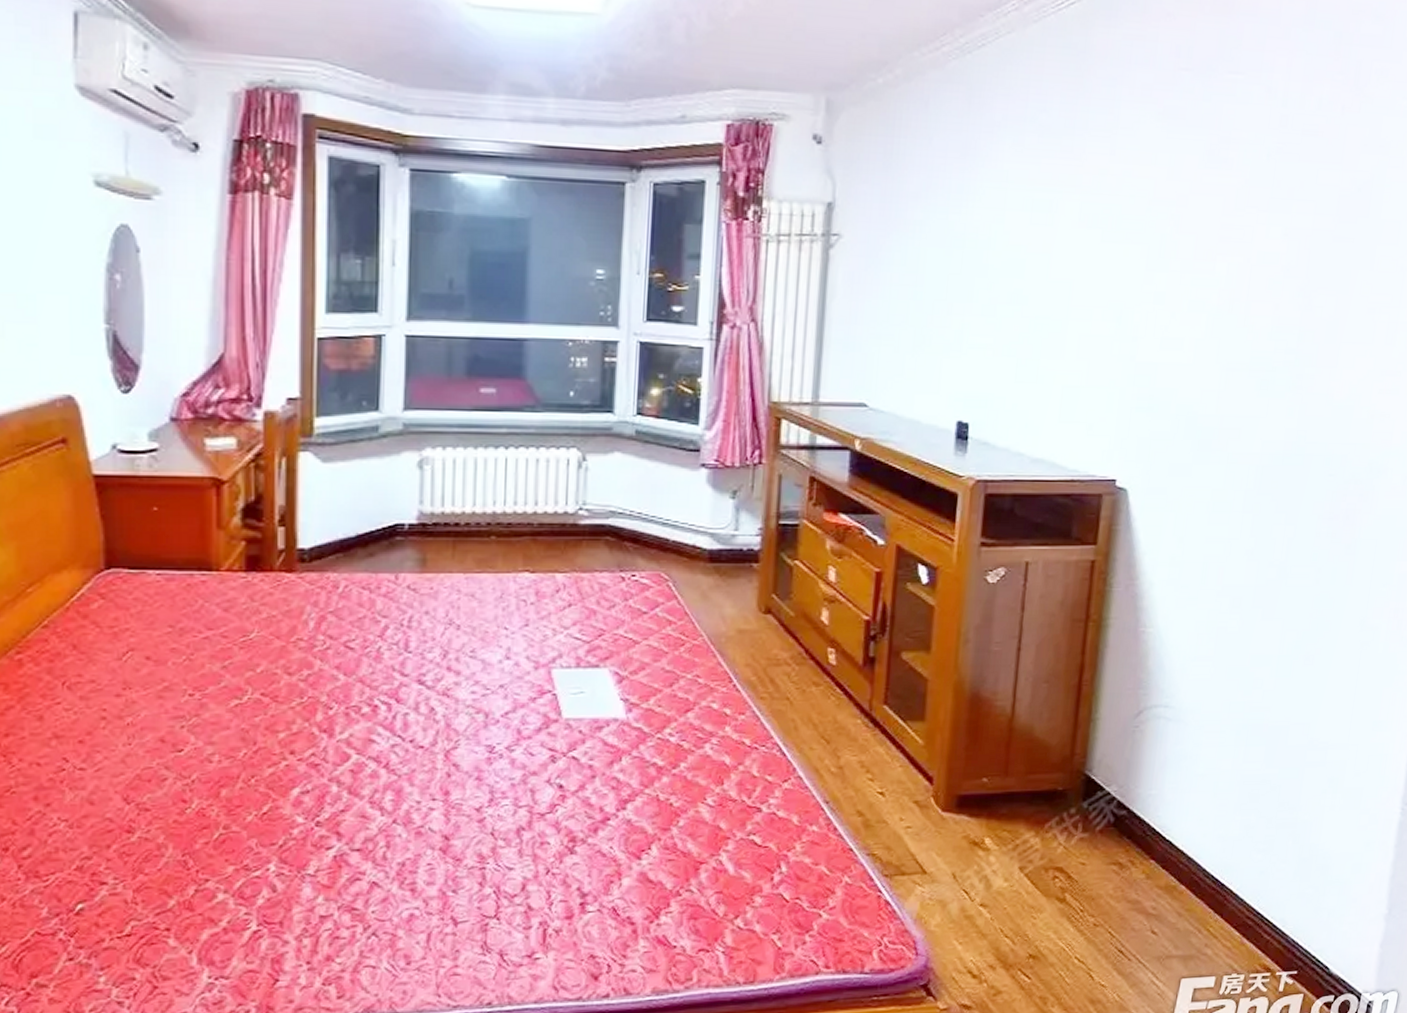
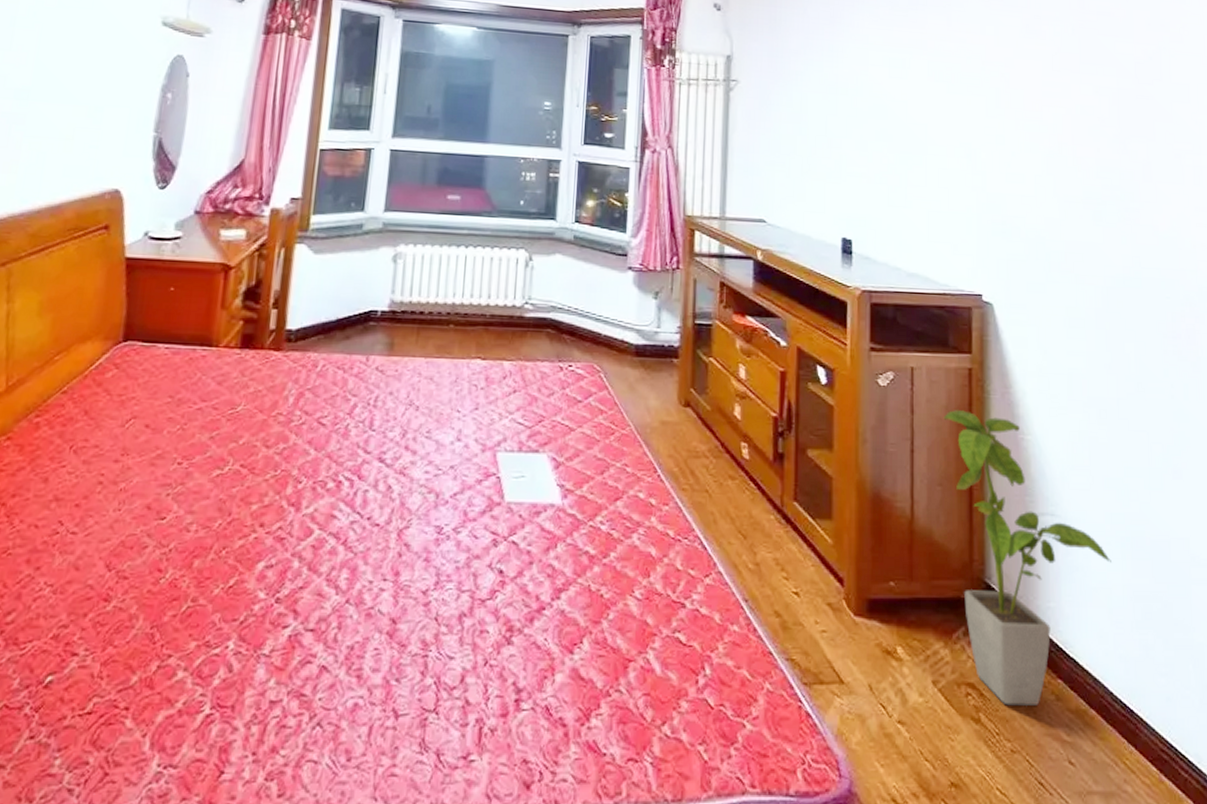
house plant: none [1057,605,1223,886] -> present [943,410,1111,706]

